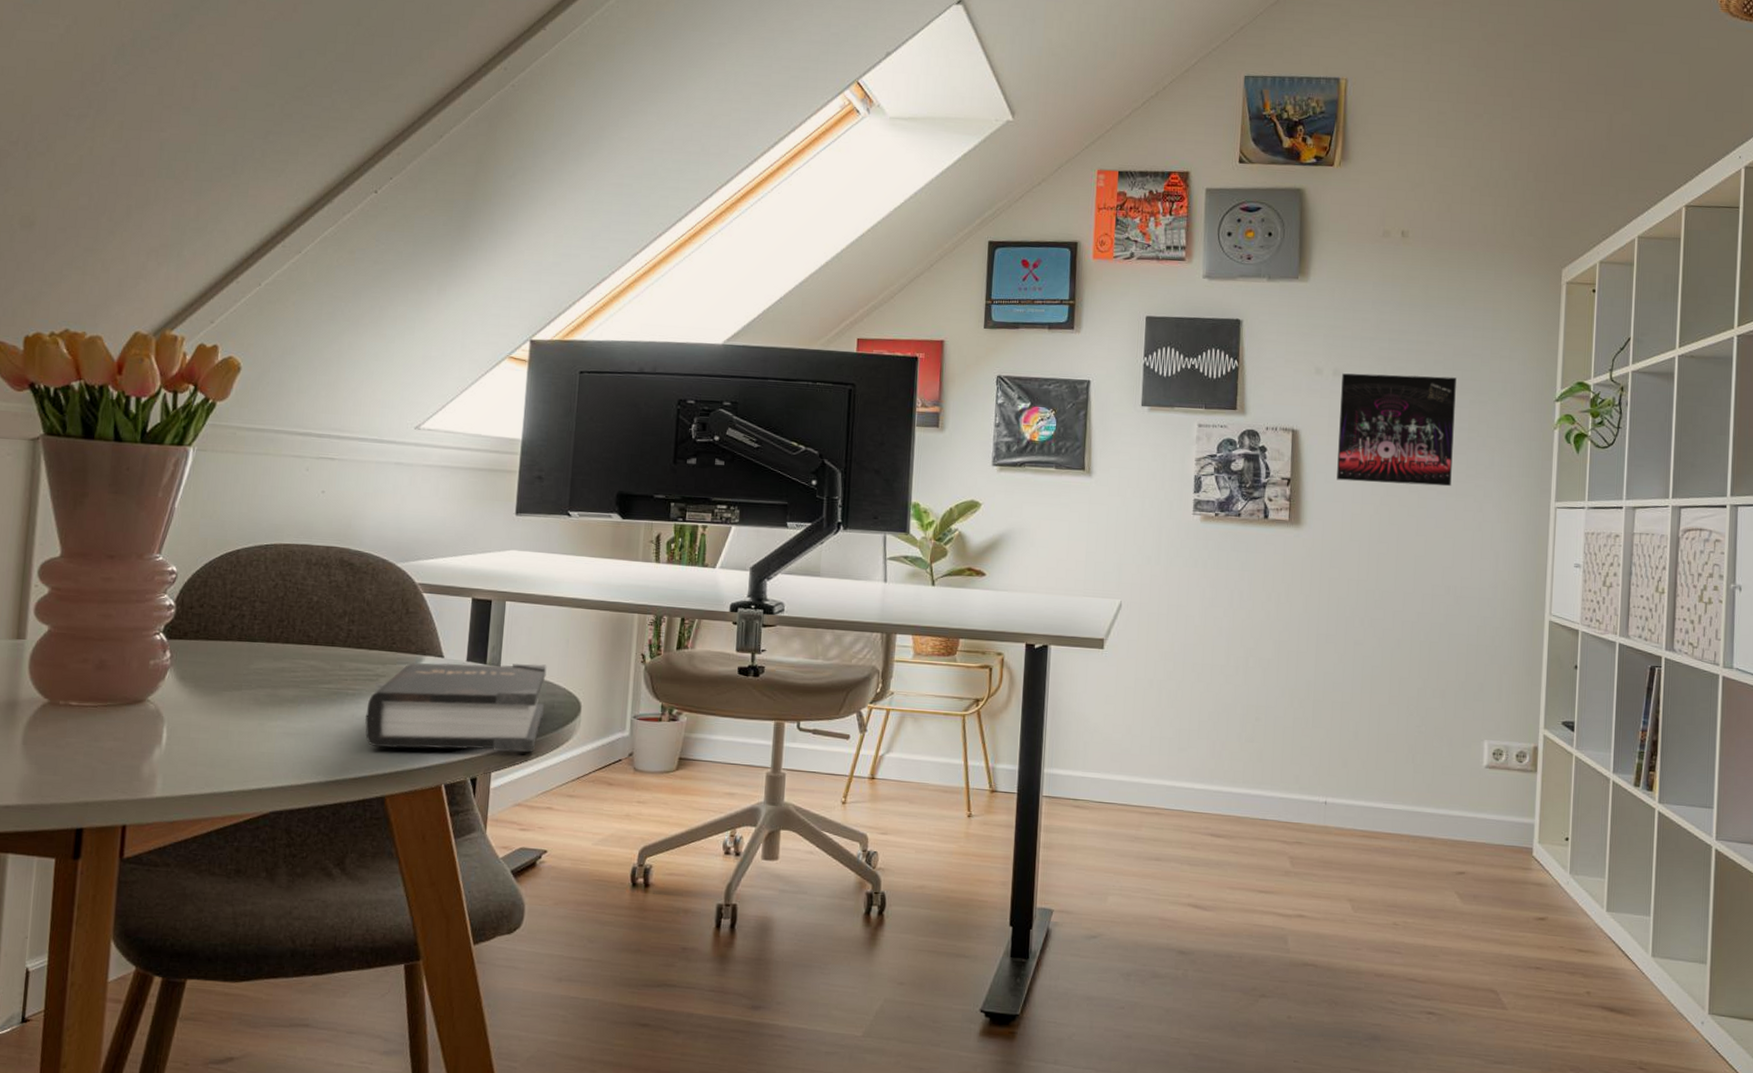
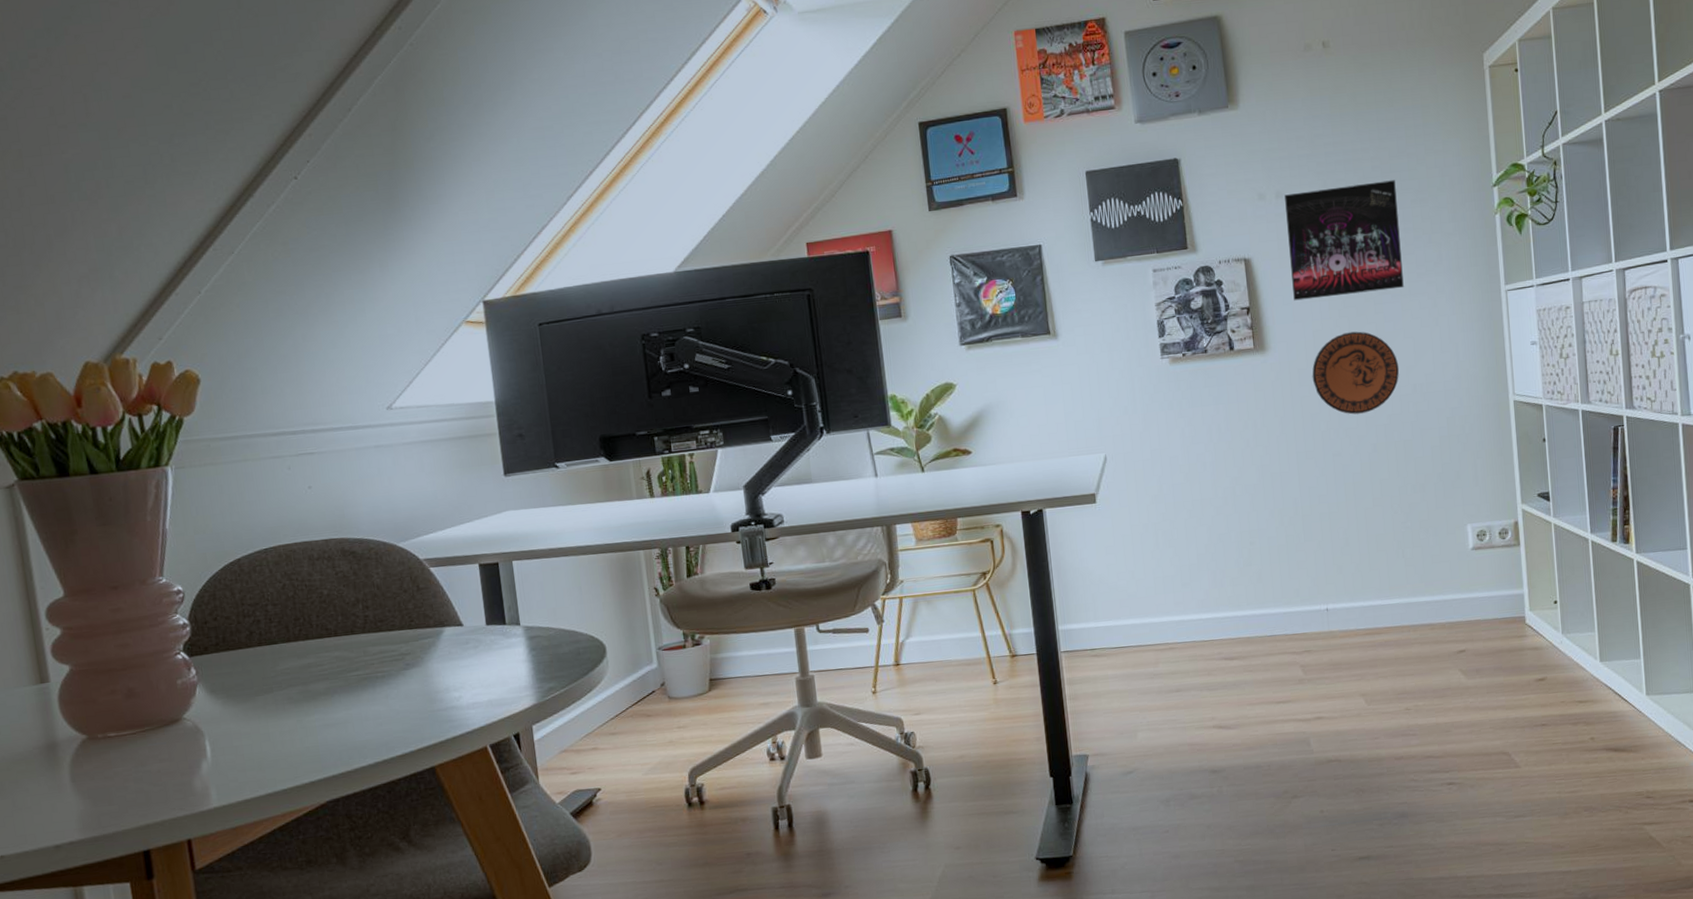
hardback book: present [364,663,547,752] -> none [399,615,572,723]
decorative plate: none [1344,521,1435,607] -> present [1312,331,1400,415]

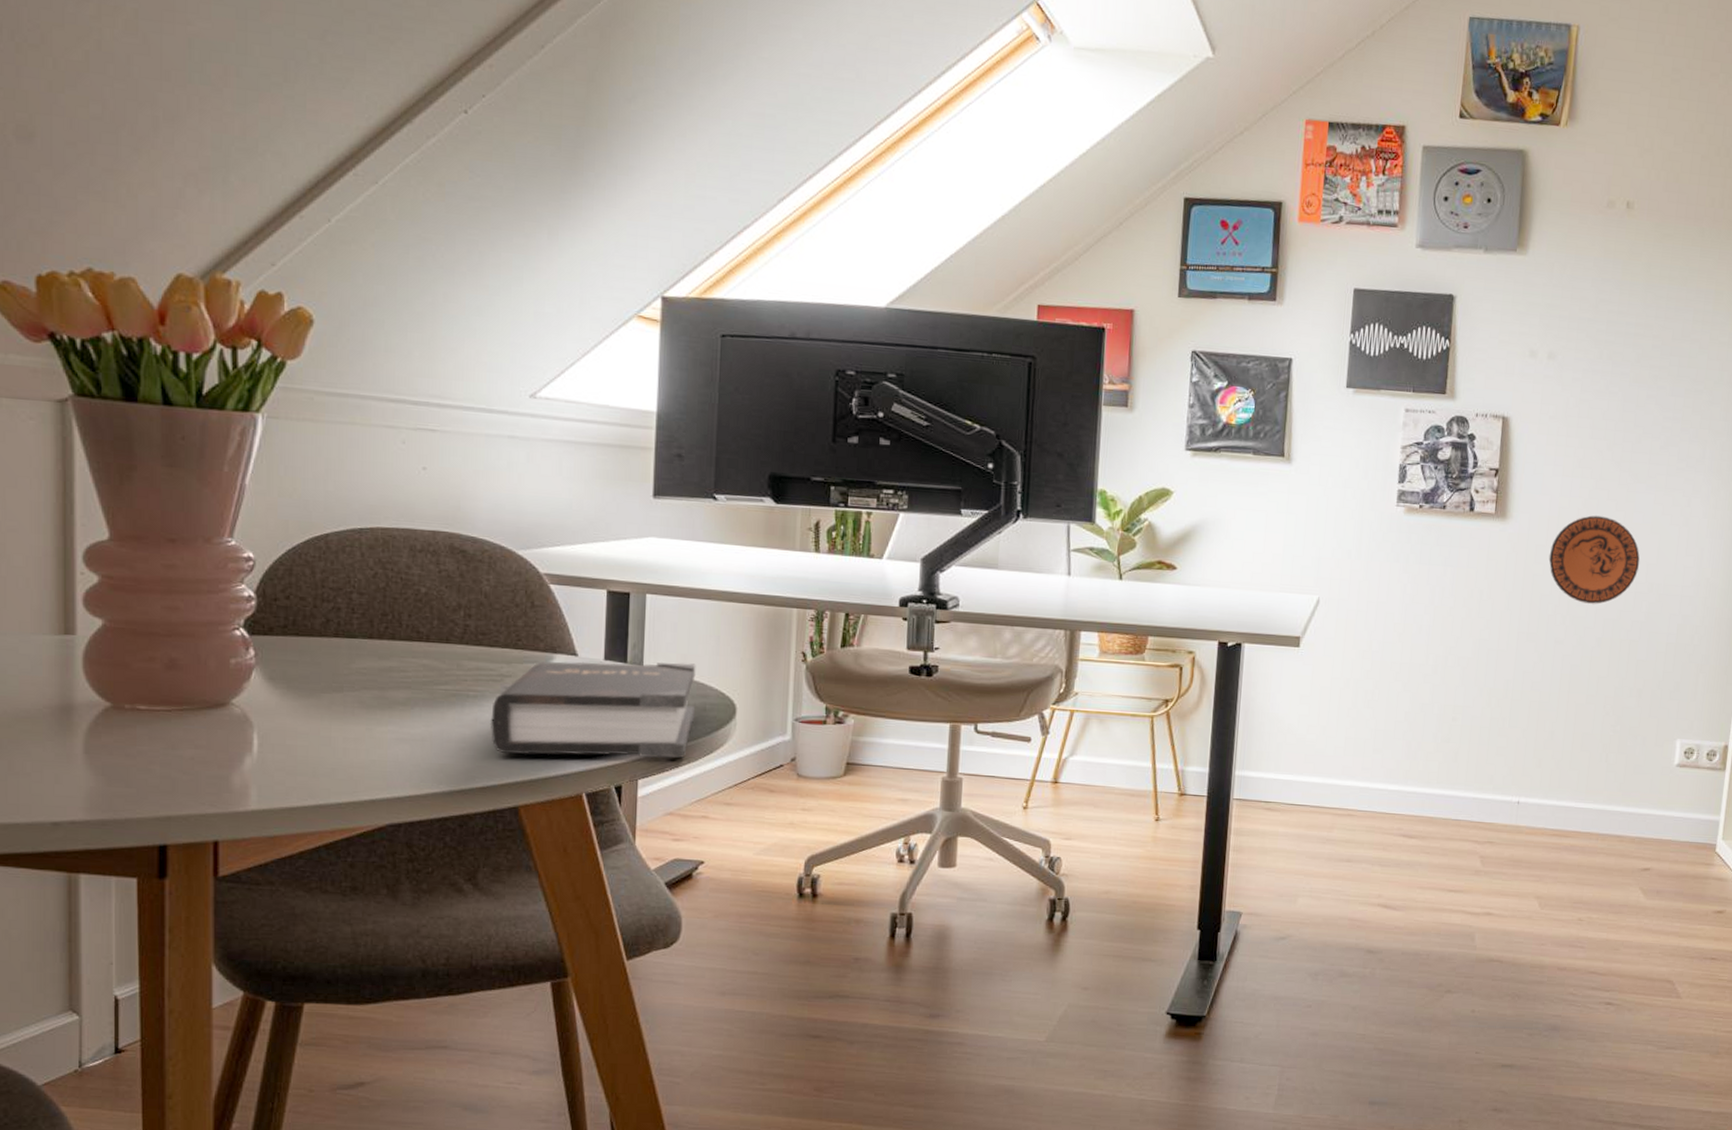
hardback book: none [399,615,572,723] -> present [490,661,696,758]
album cover: present [1284,180,1404,301] -> none [1546,357,1673,480]

